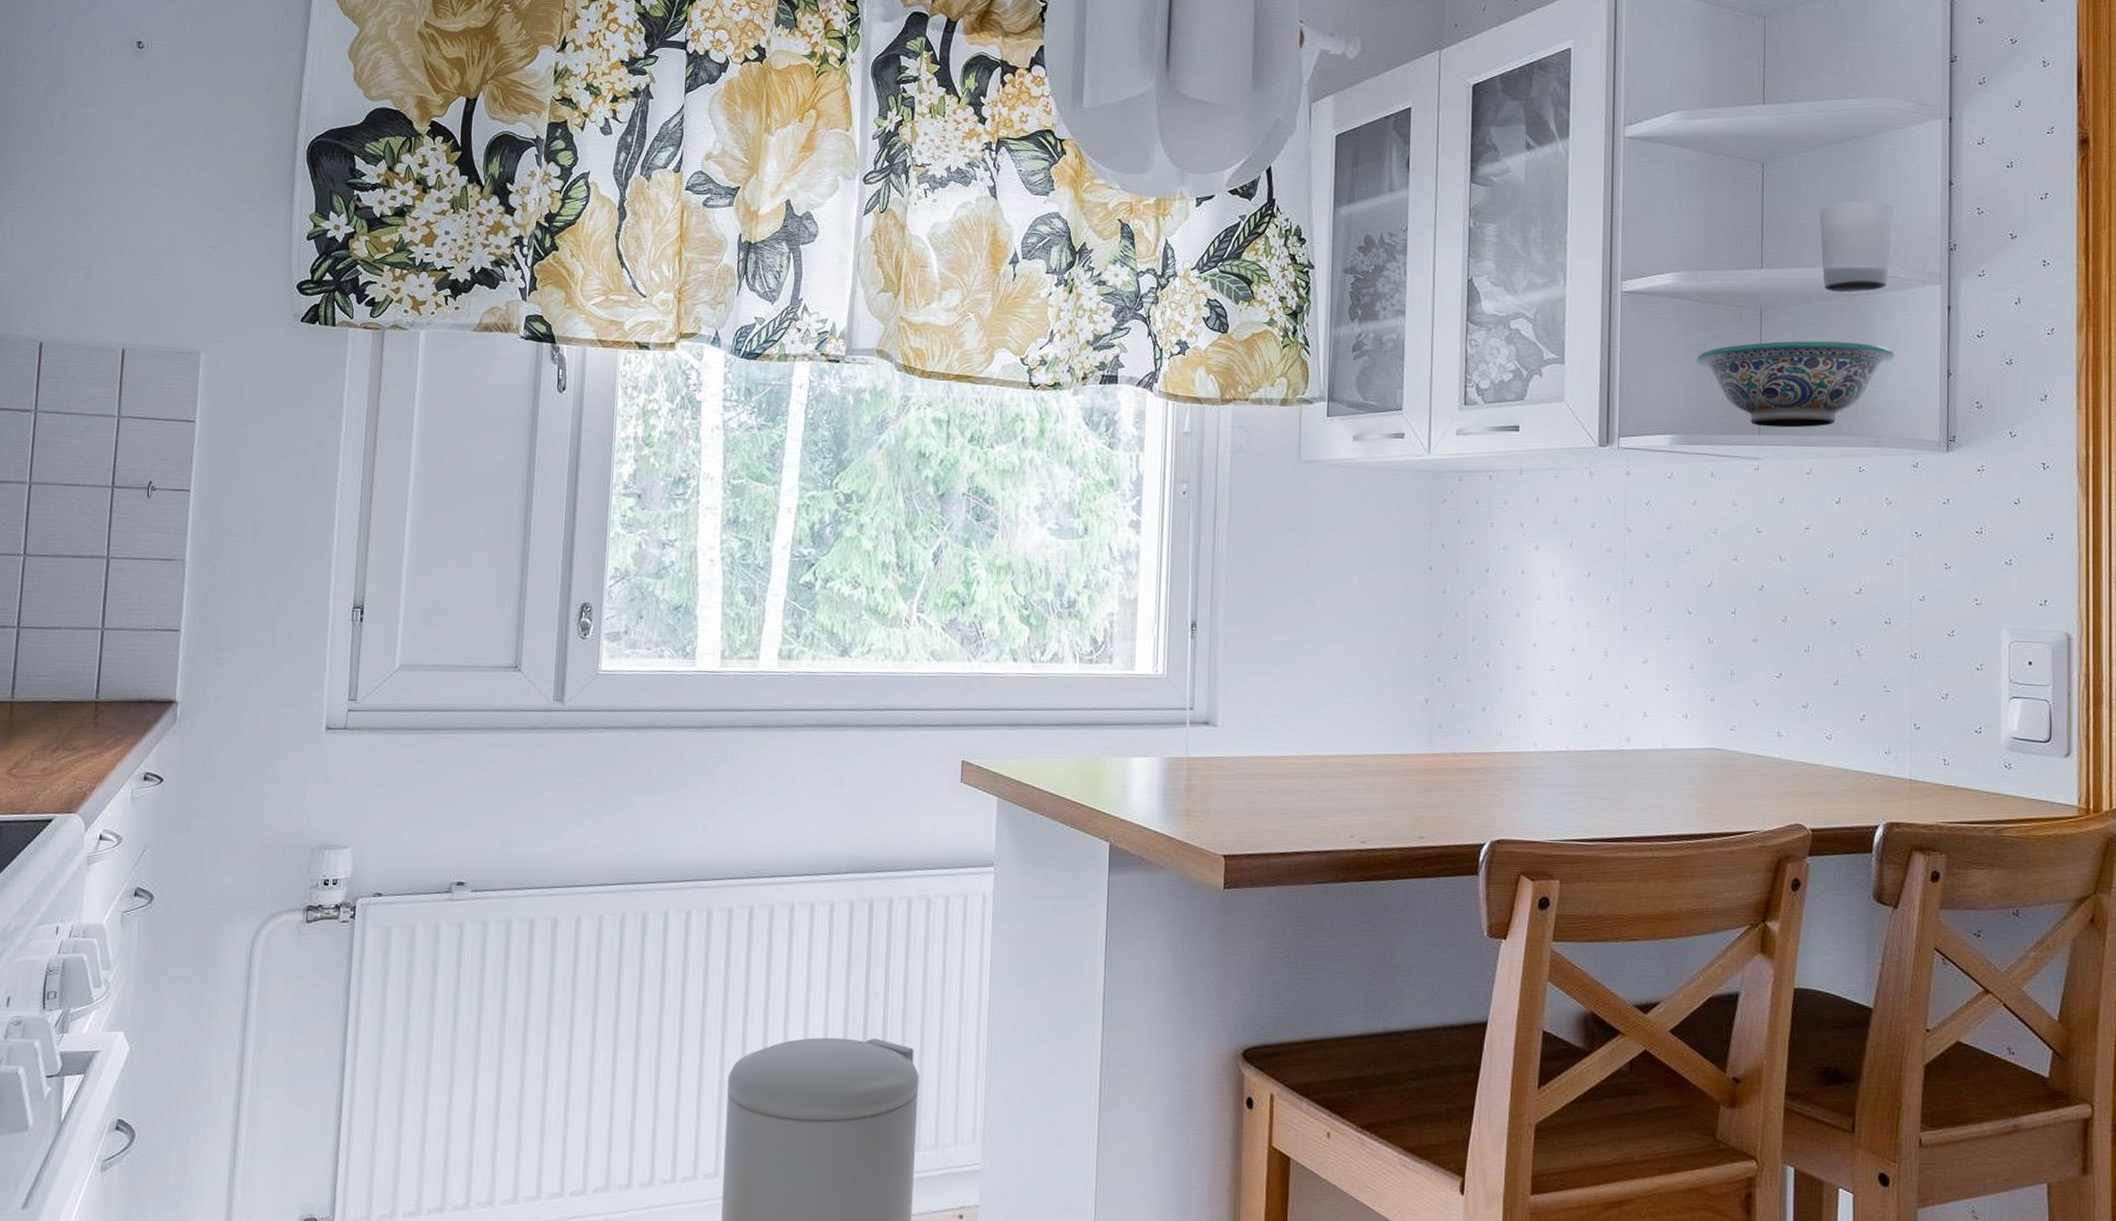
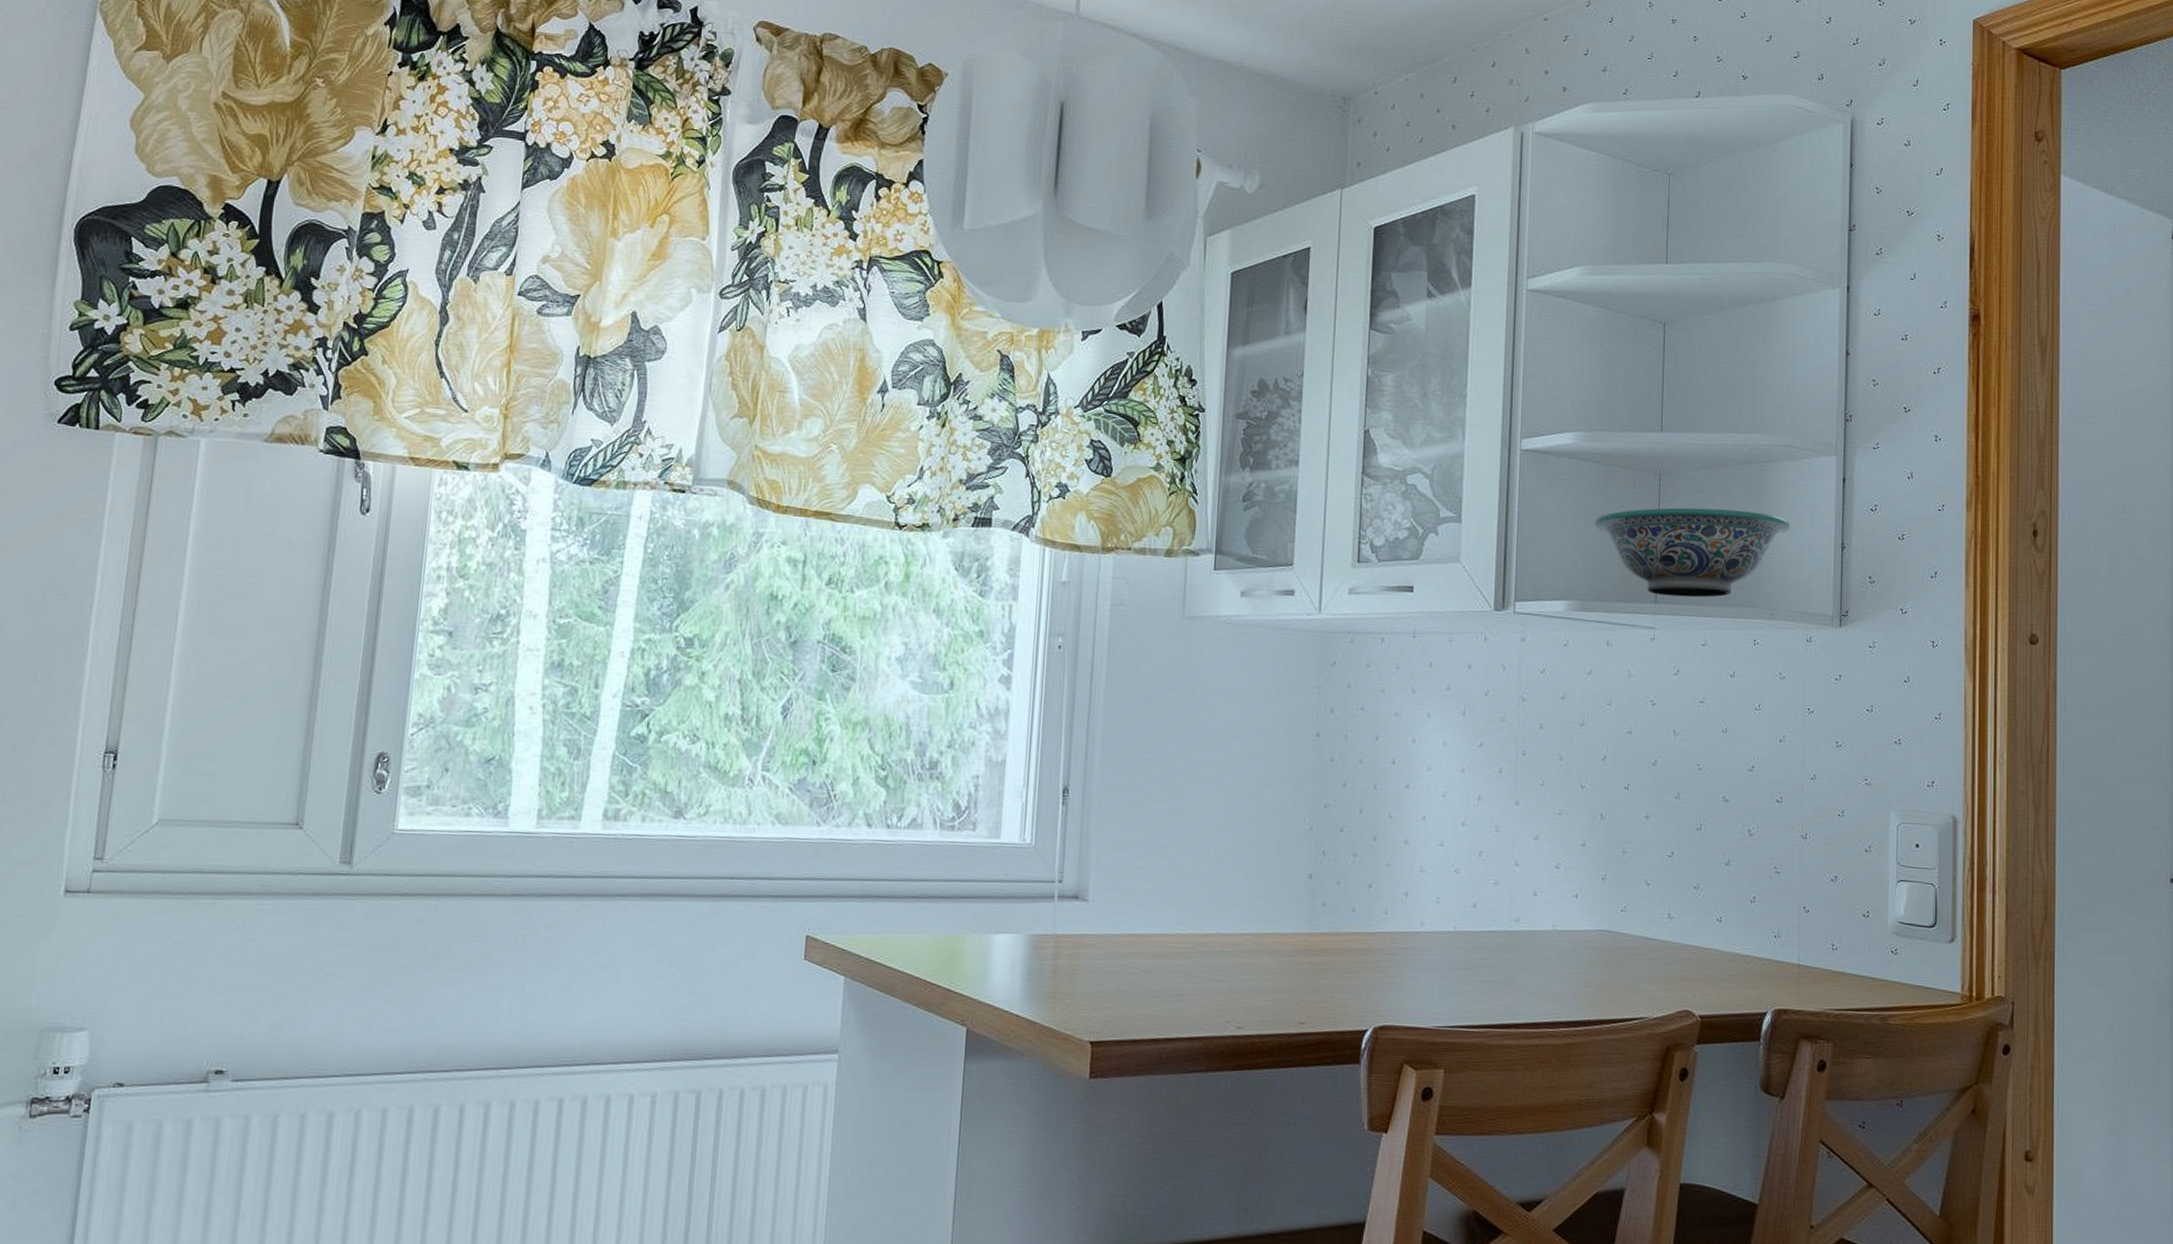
candle holder: present [1819,199,1894,292] -> none [1719,365,1792,460]

